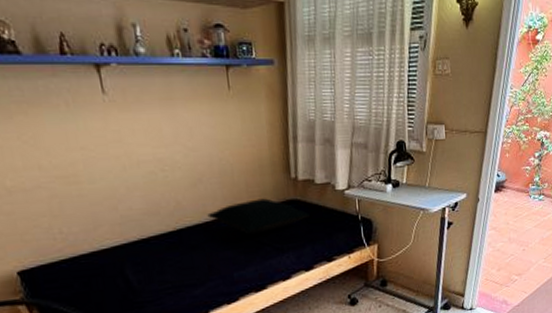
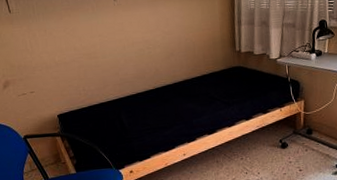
pillow: present [207,198,310,235] -> none [176,66,250,92]

